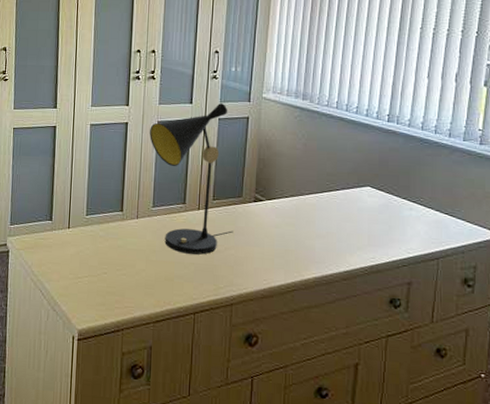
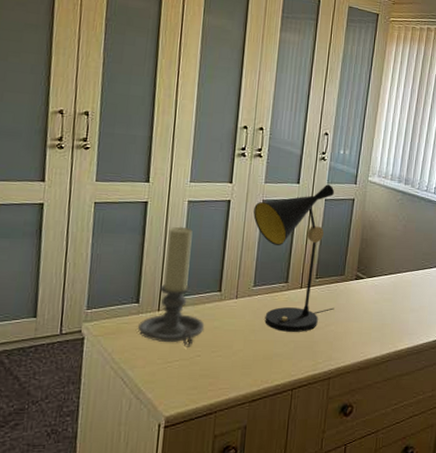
candle holder: none [51,148,110,264] -> present [137,226,205,347]

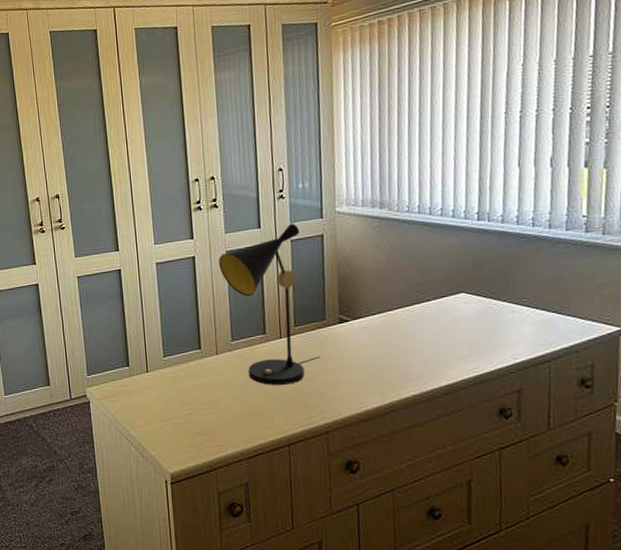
candle holder: present [137,226,205,347] -> none [131,289,192,406]

